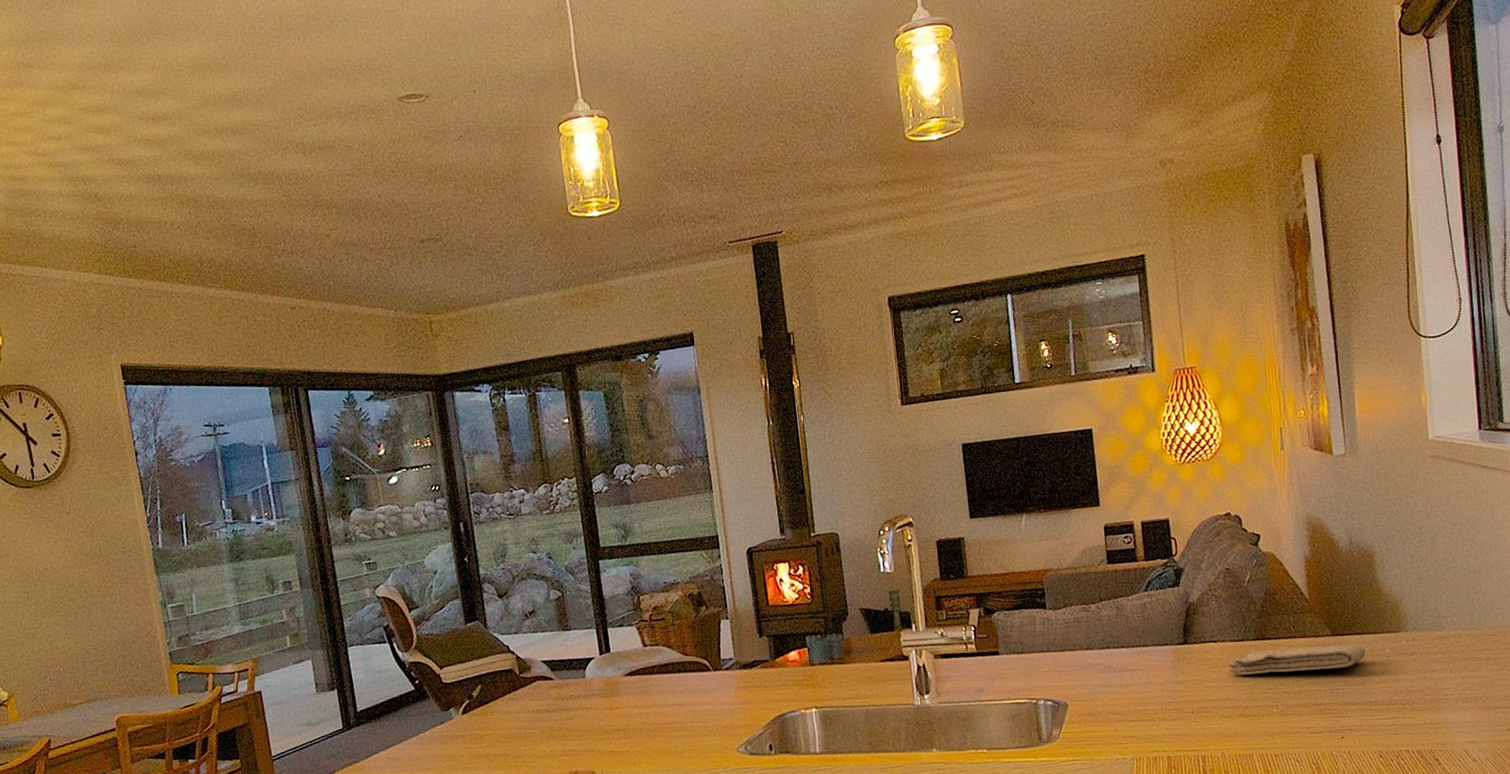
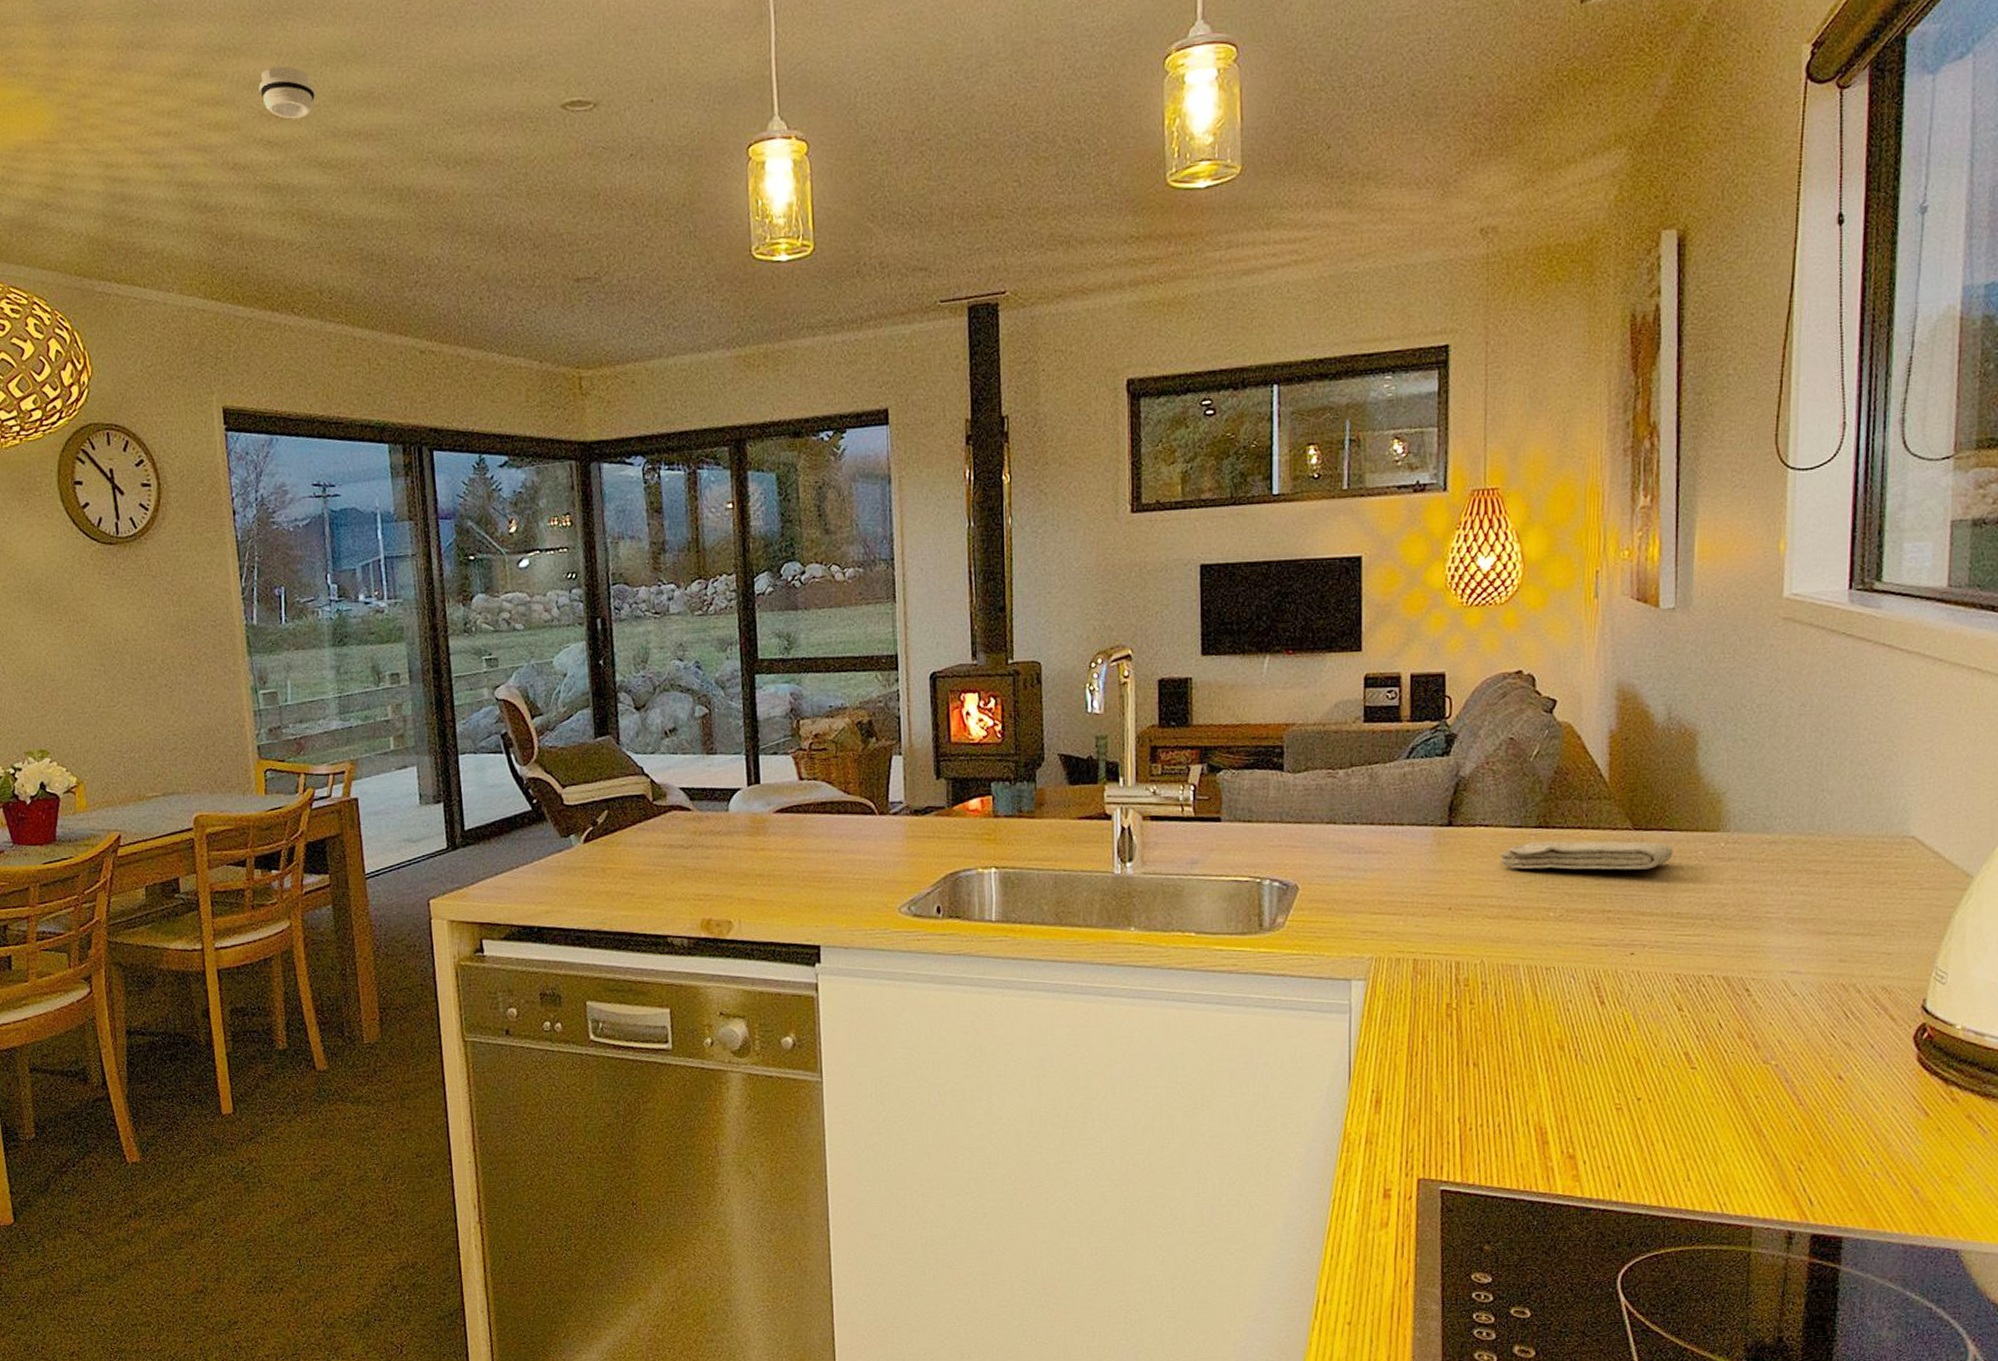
smoke detector: none [136,77,187,121] -> present [258,66,316,119]

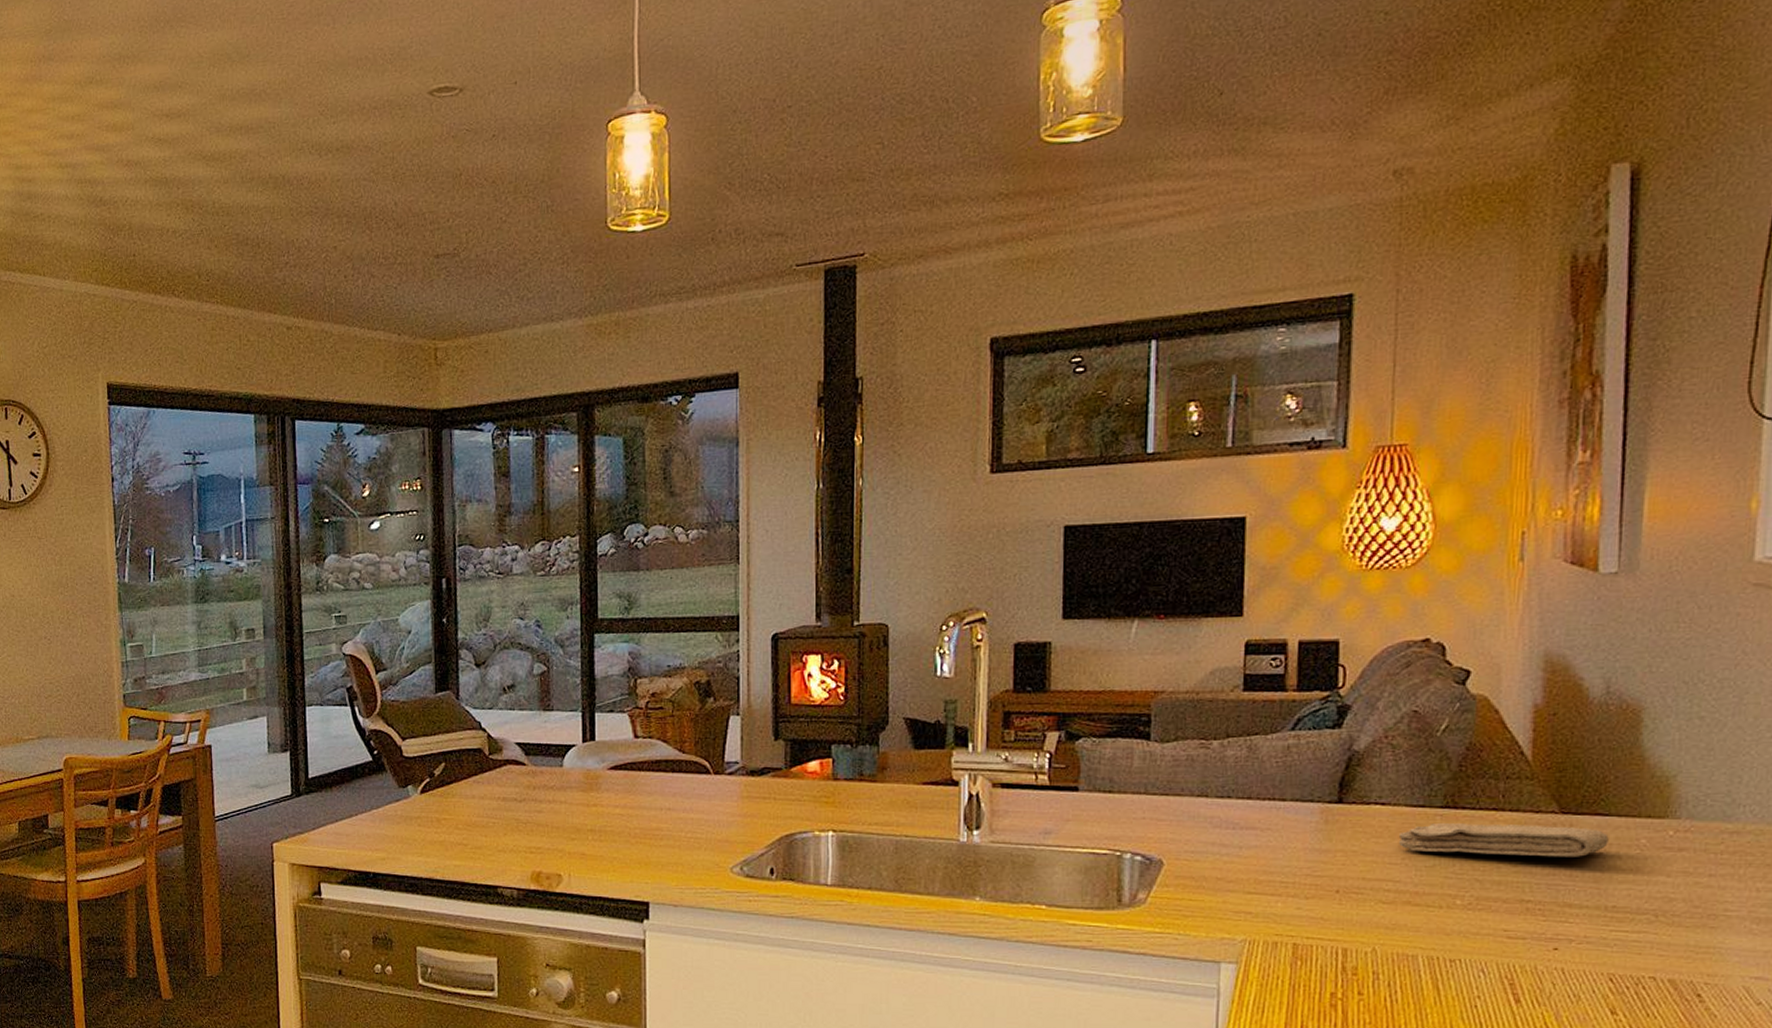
smoke detector: present [258,66,316,119] -> none [152,69,203,118]

